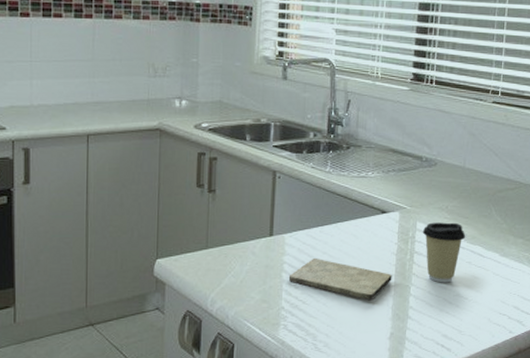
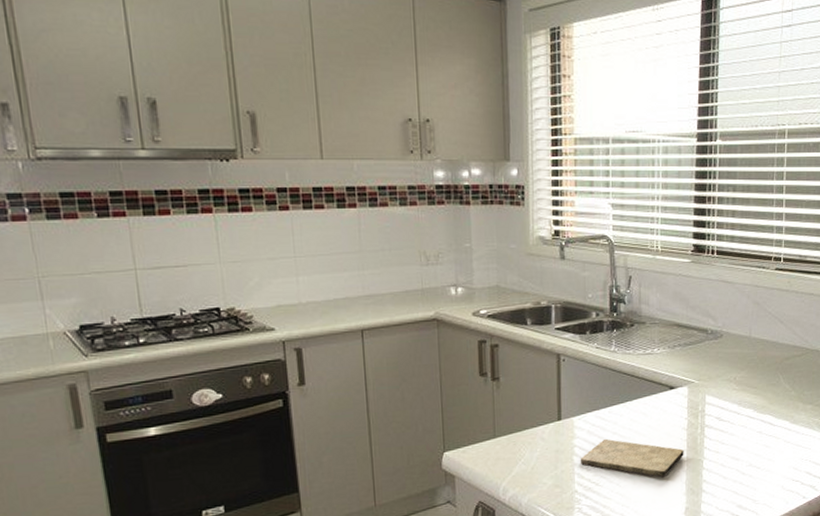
coffee cup: present [422,222,466,283] -> none [712,393,755,455]

